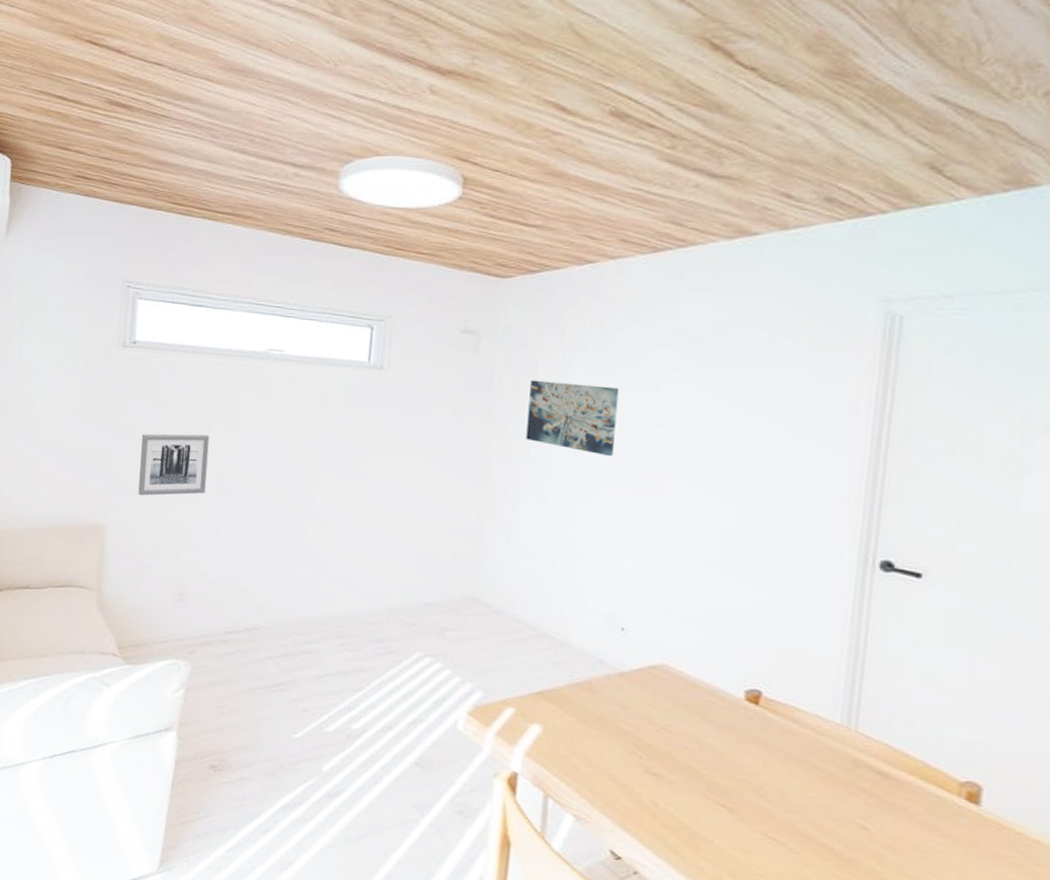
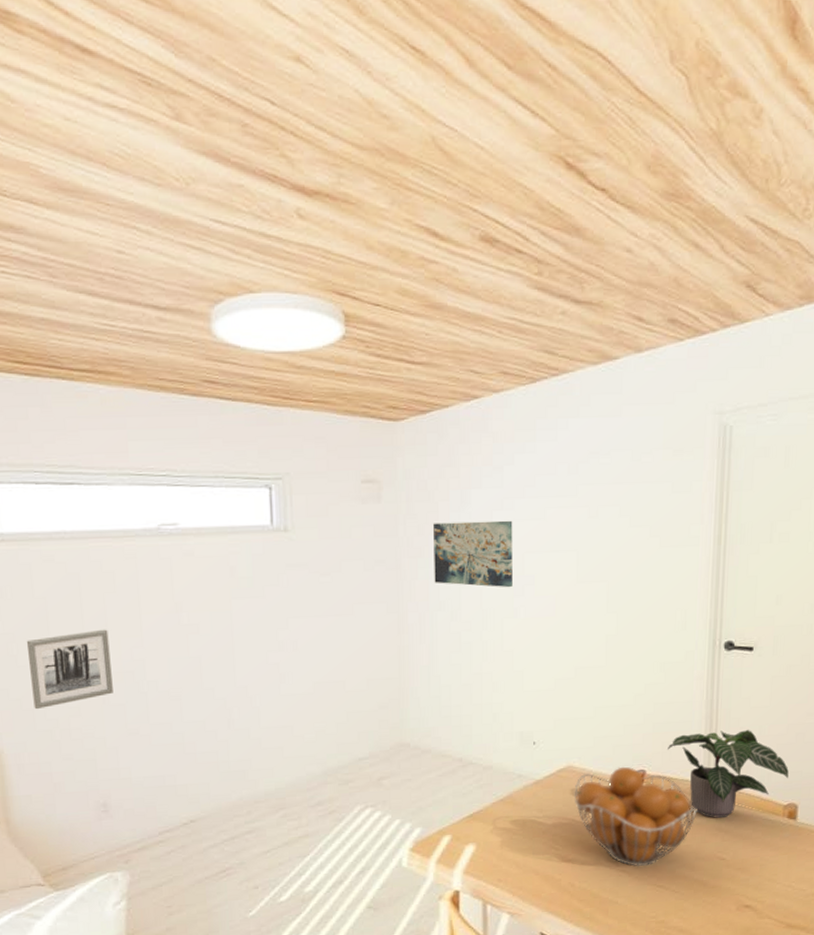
fruit basket: none [666,677,831,809] -> present [574,766,697,867]
potted plant: none [794,659,970,776] -> present [668,730,789,818]

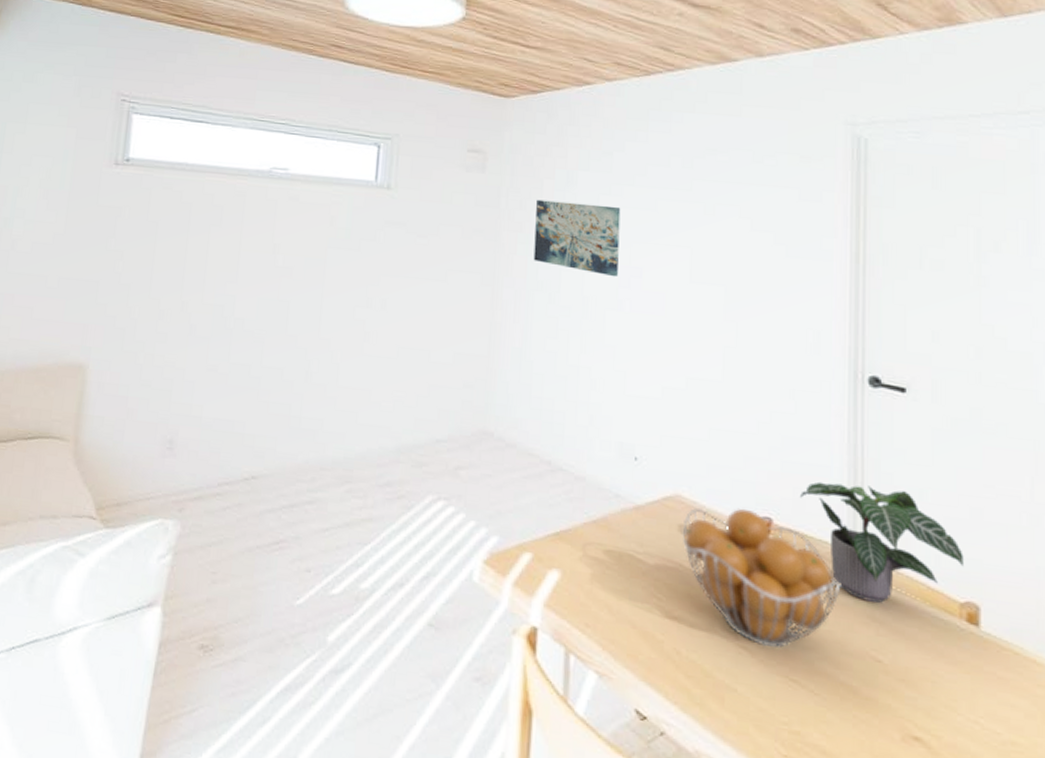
wall art: present [26,629,113,710] -> none [126,259,207,330]

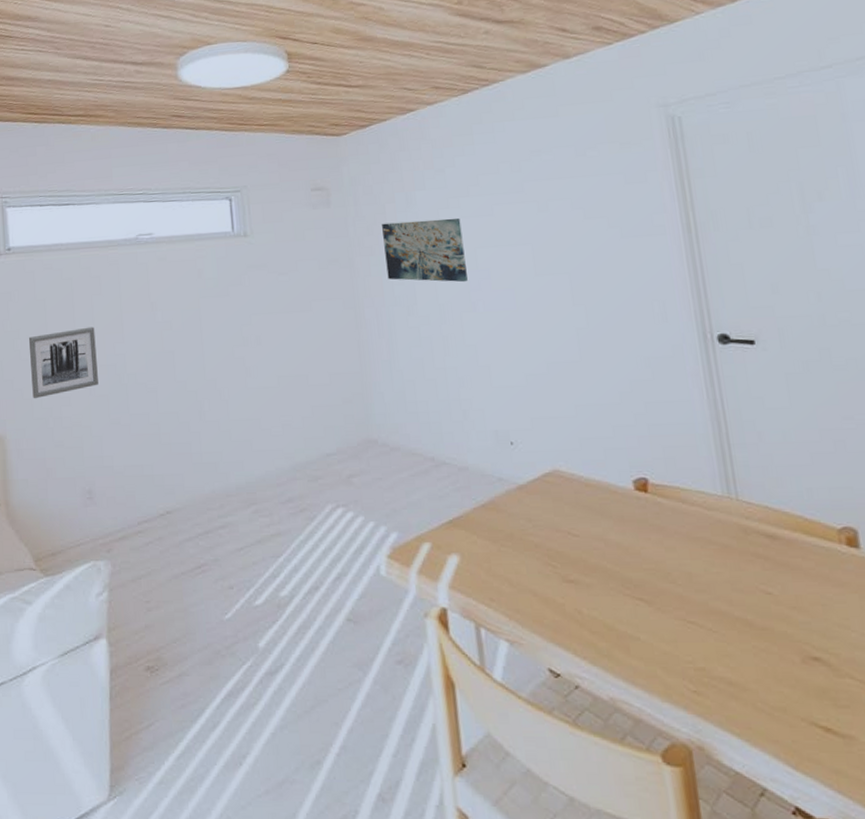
wall art: none [126,259,207,330] -> present [28,327,98,399]
fruit basket: present [682,507,841,648] -> none [565,473,723,596]
potted plant: present [800,481,964,603] -> none [670,435,836,540]

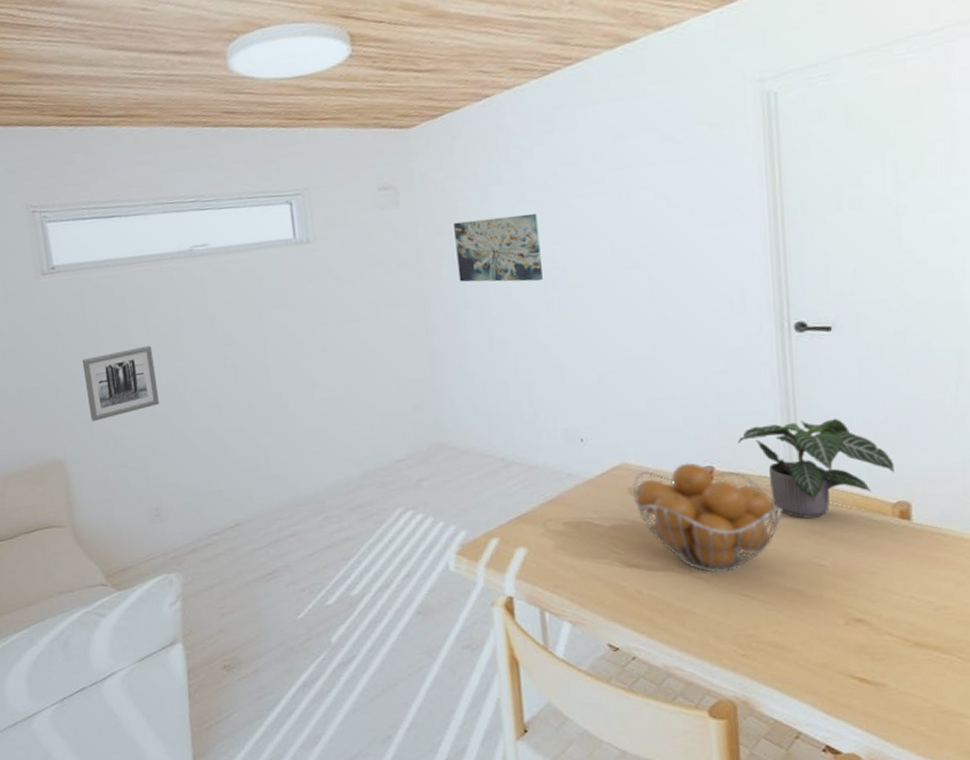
fruit basket: none [565,473,723,596] -> present [632,463,782,574]
potted plant: none [670,435,836,540] -> present [738,419,894,519]

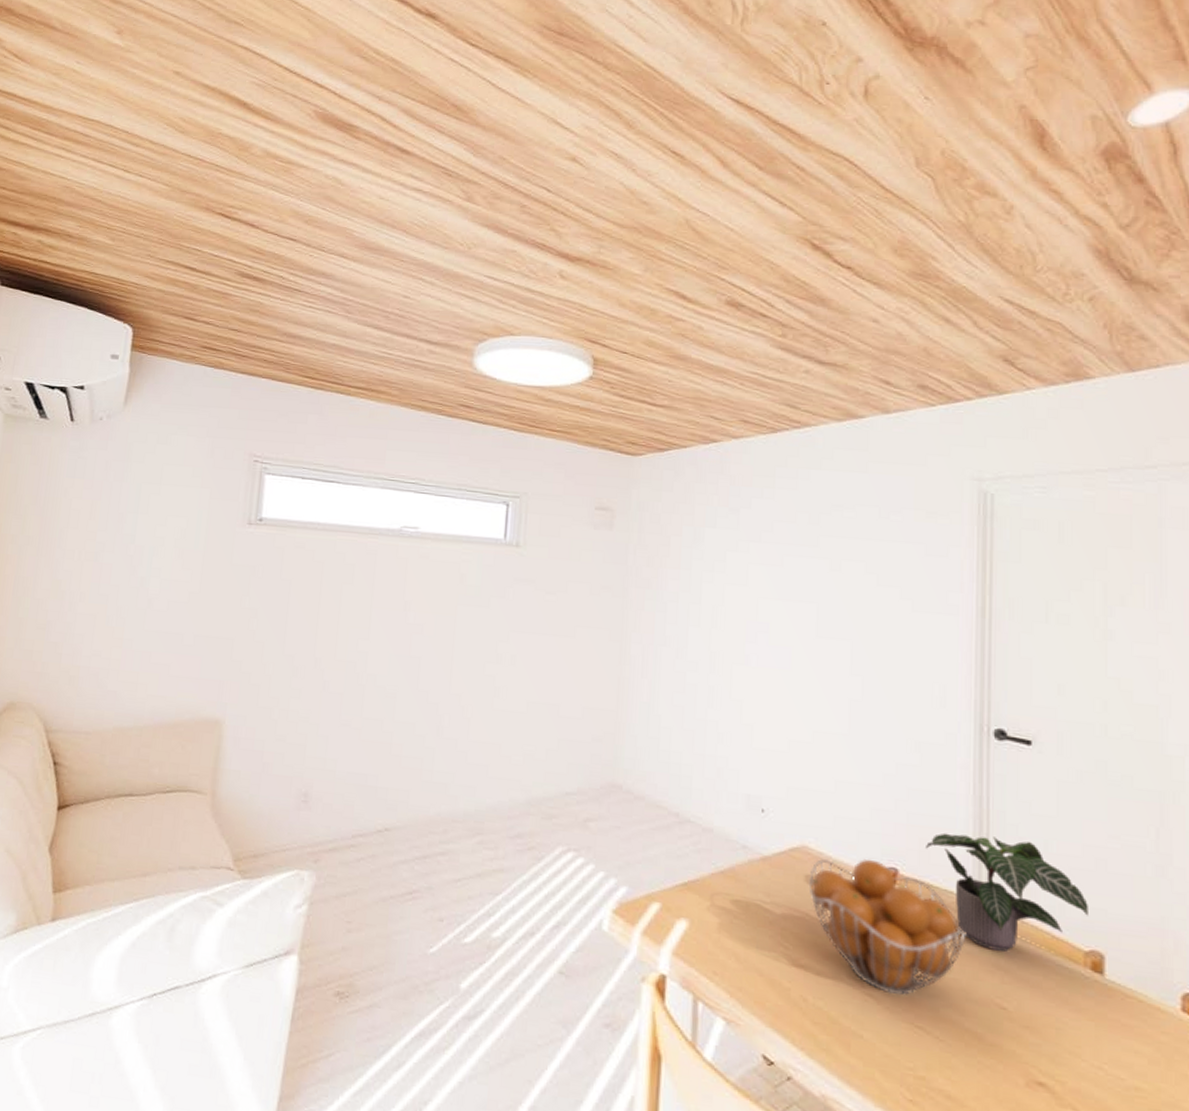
wall art: present [82,345,159,422] -> none [260,617,340,686]
wall art: present [454,213,543,282] -> none [661,556,747,633]

